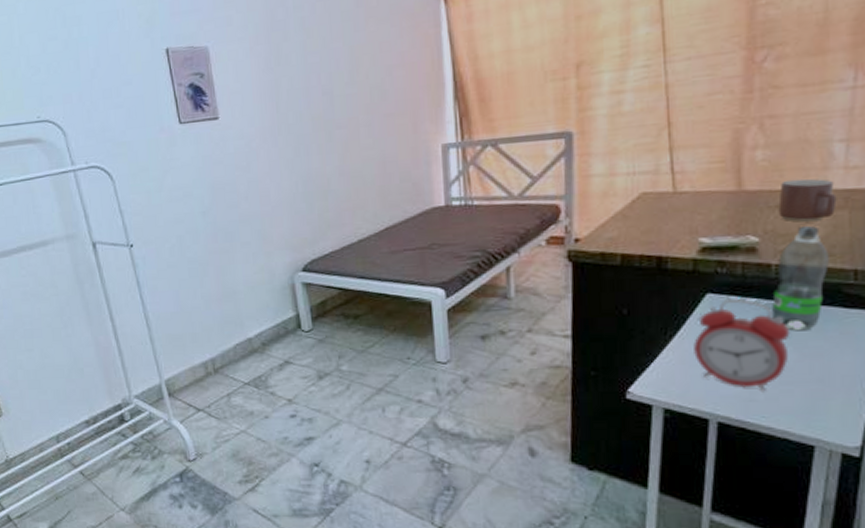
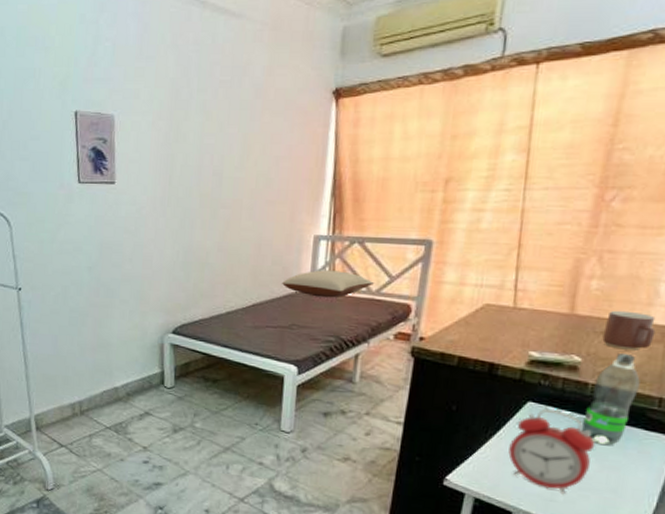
pillow: none [414,178,515,211] -> present [282,270,374,298]

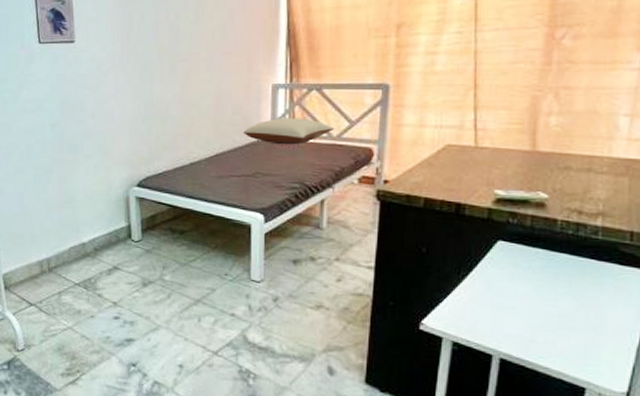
alarm clock: present [508,409,596,493] -> none [483,248,571,333]
bottle: present [582,354,640,446] -> none [555,189,609,283]
mug: present [602,310,656,351] -> none [567,145,619,185]

